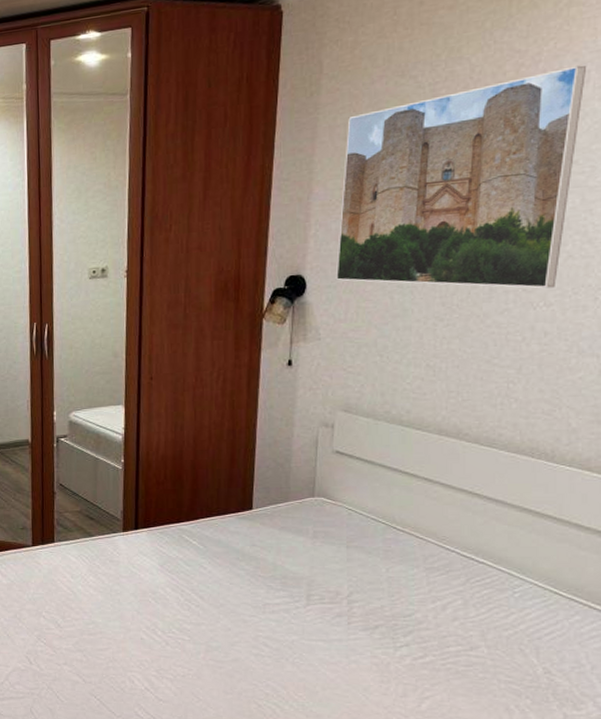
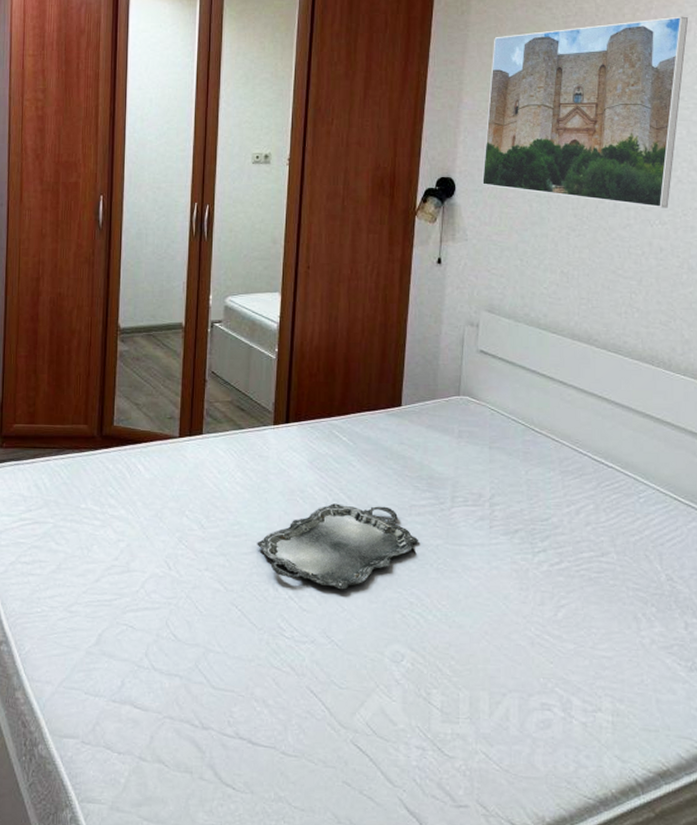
serving tray: none [112,603,273,682] -> present [257,503,418,590]

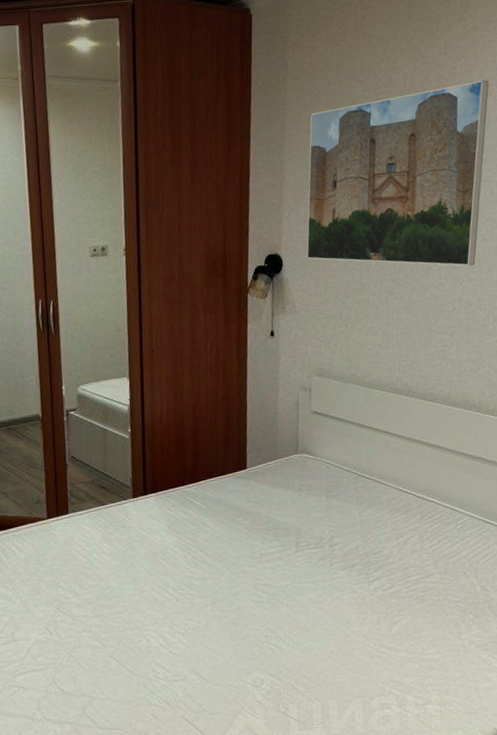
serving tray: present [257,503,418,590] -> none [127,558,269,633]

